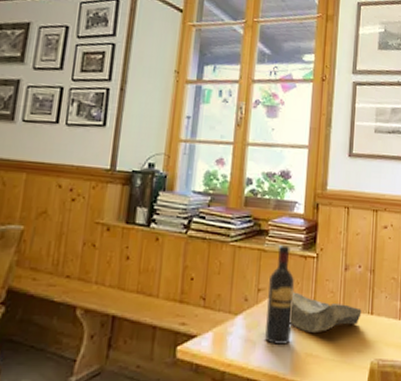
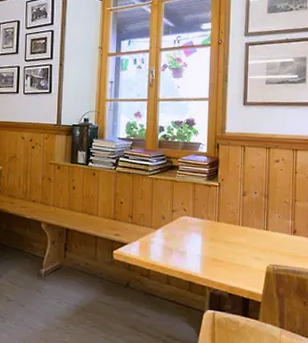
wine bottle: present [265,244,295,344] -> none [180,176,202,252]
decorative bowl: present [291,292,362,332] -> none [200,212,258,243]

